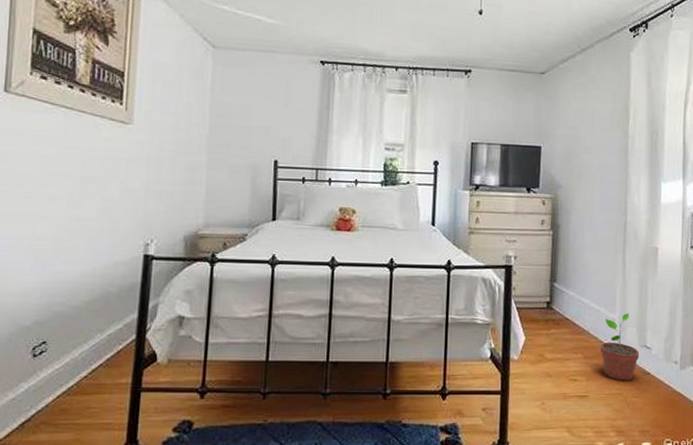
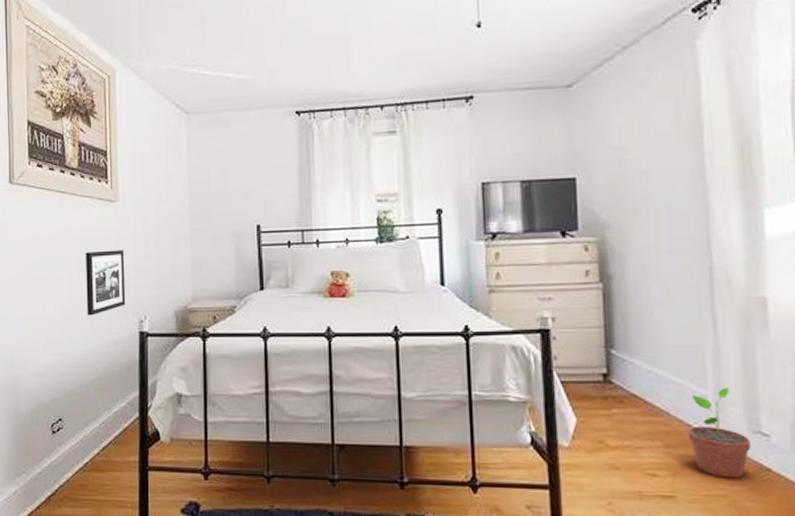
picture frame: none [86,171,135,237] -> present [86,250,126,316]

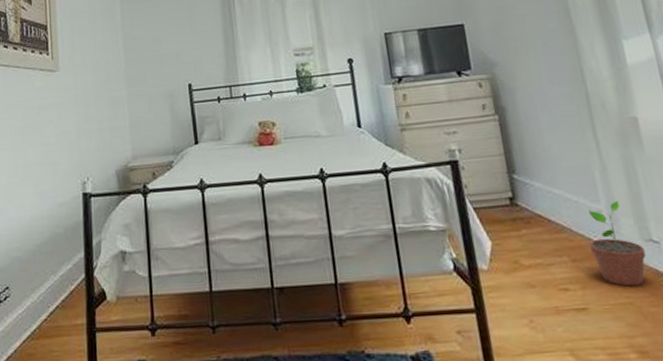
picture frame: present [86,250,126,316] -> none [29,116,69,182]

